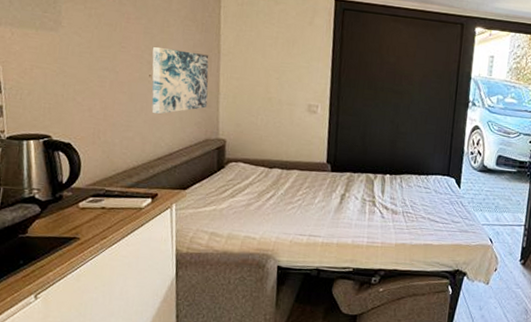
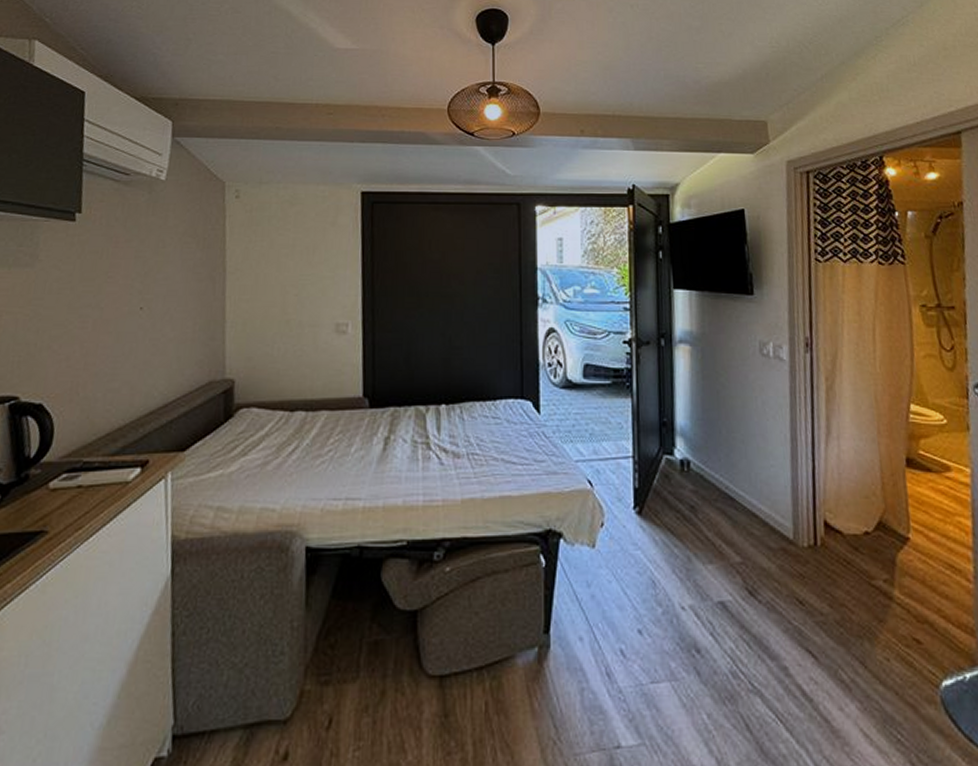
wall art: present [152,47,209,114] -> none [143,273,213,356]

